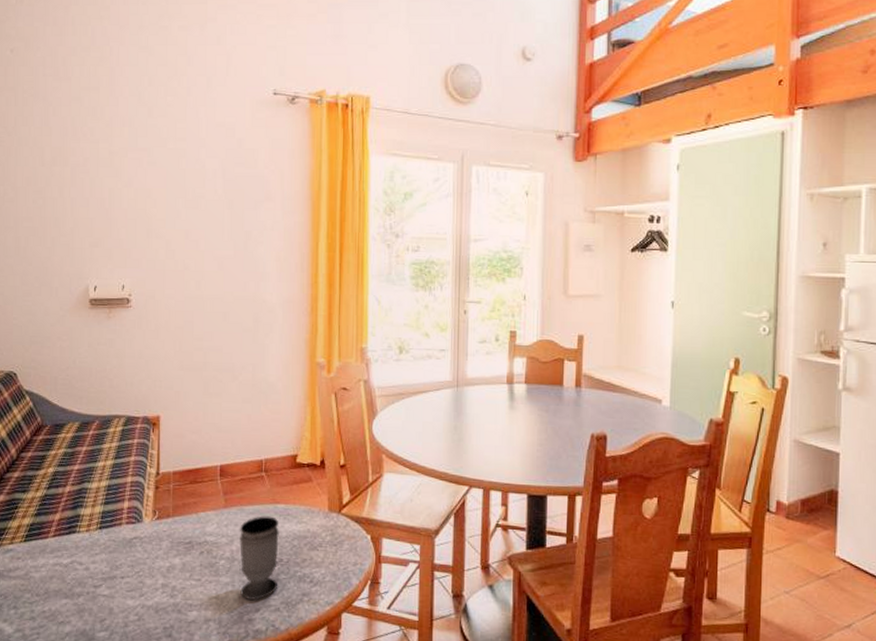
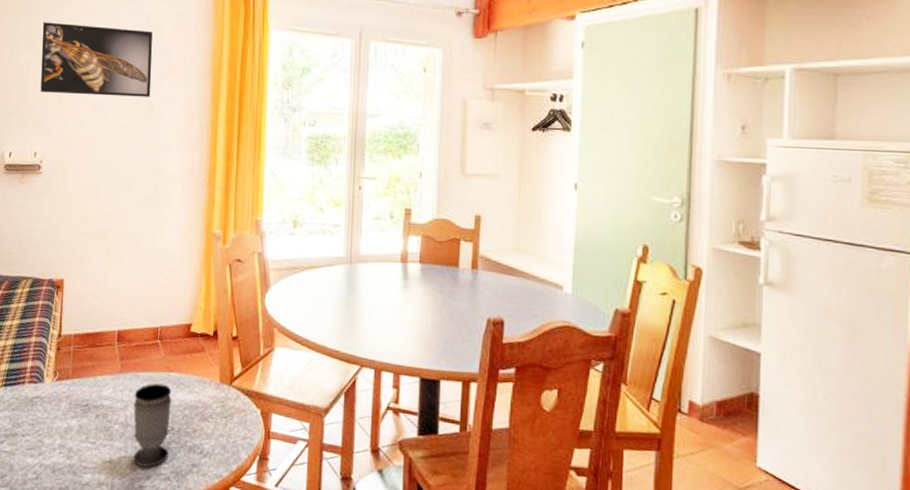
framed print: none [125,147,247,225] -> present [40,22,153,97]

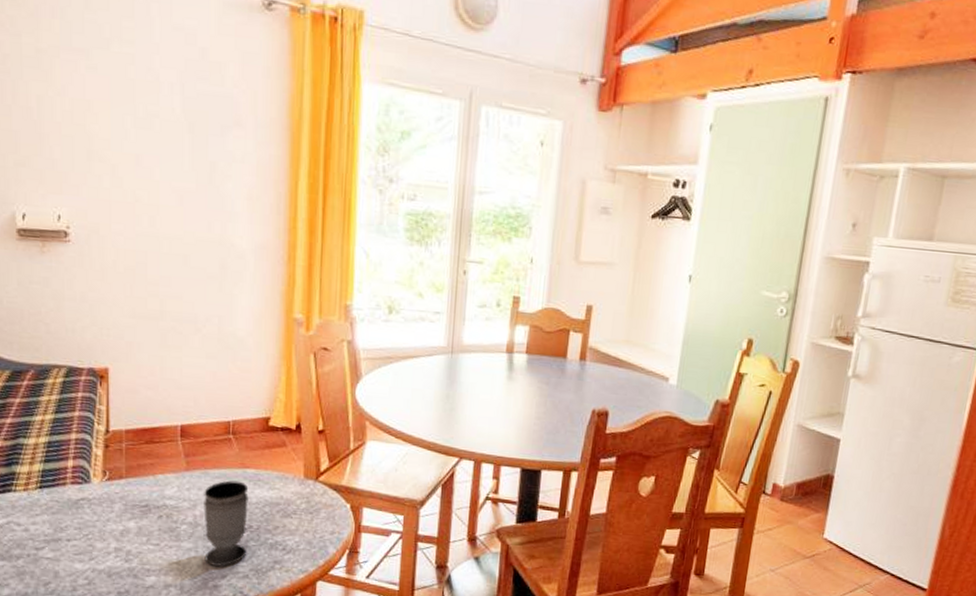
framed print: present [40,22,153,97] -> none [57,45,212,155]

